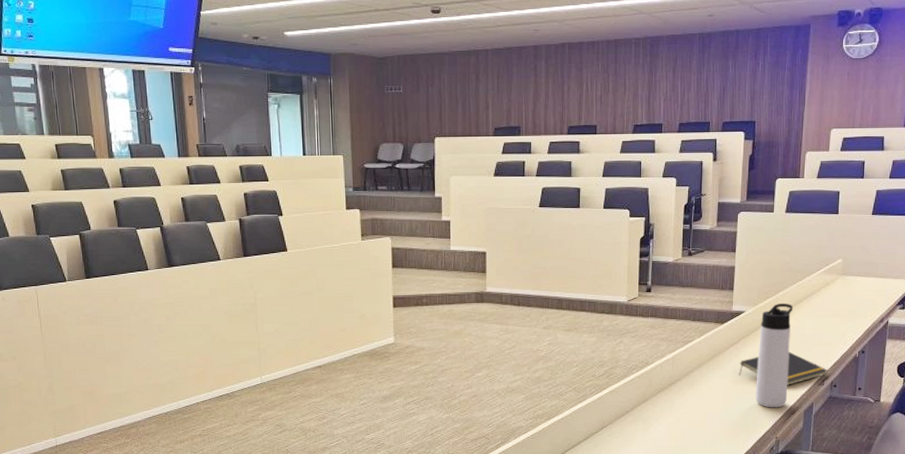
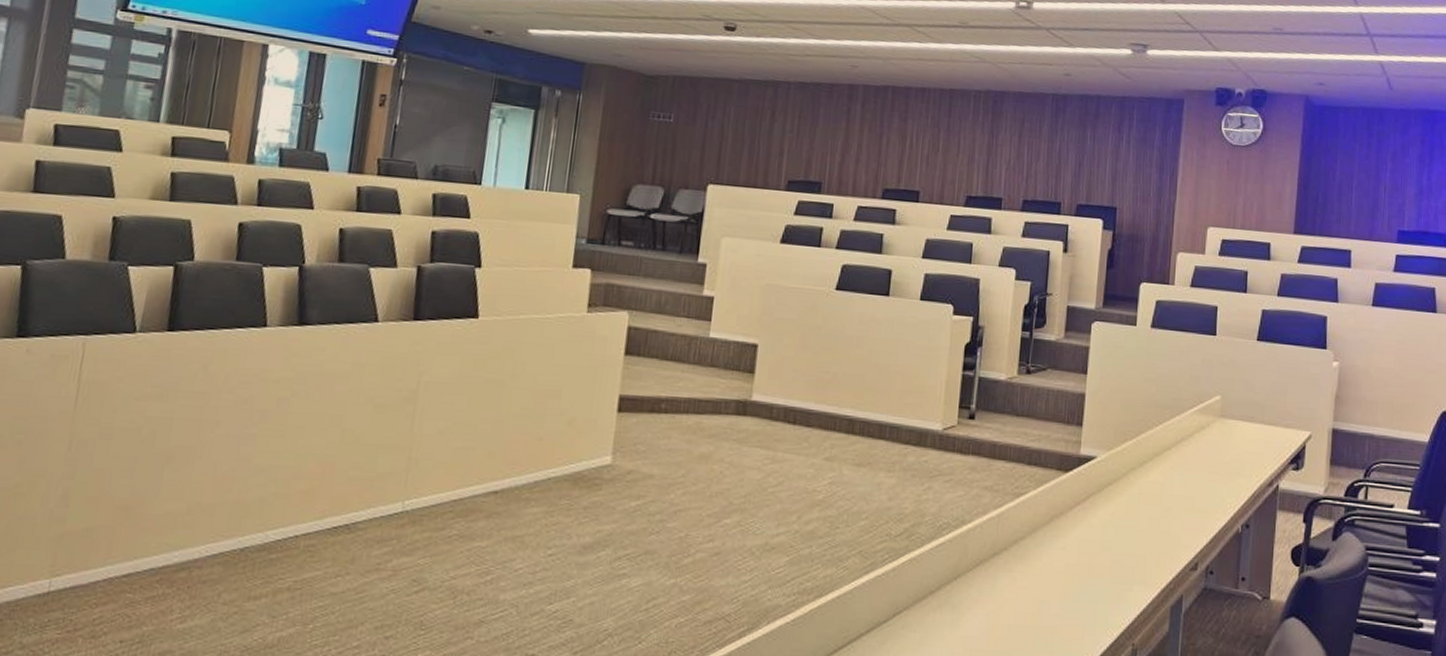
notepad: present [738,351,828,386] -> none [1085,518,1202,568]
thermos bottle: present [755,303,793,408] -> none [1106,449,1159,600]

